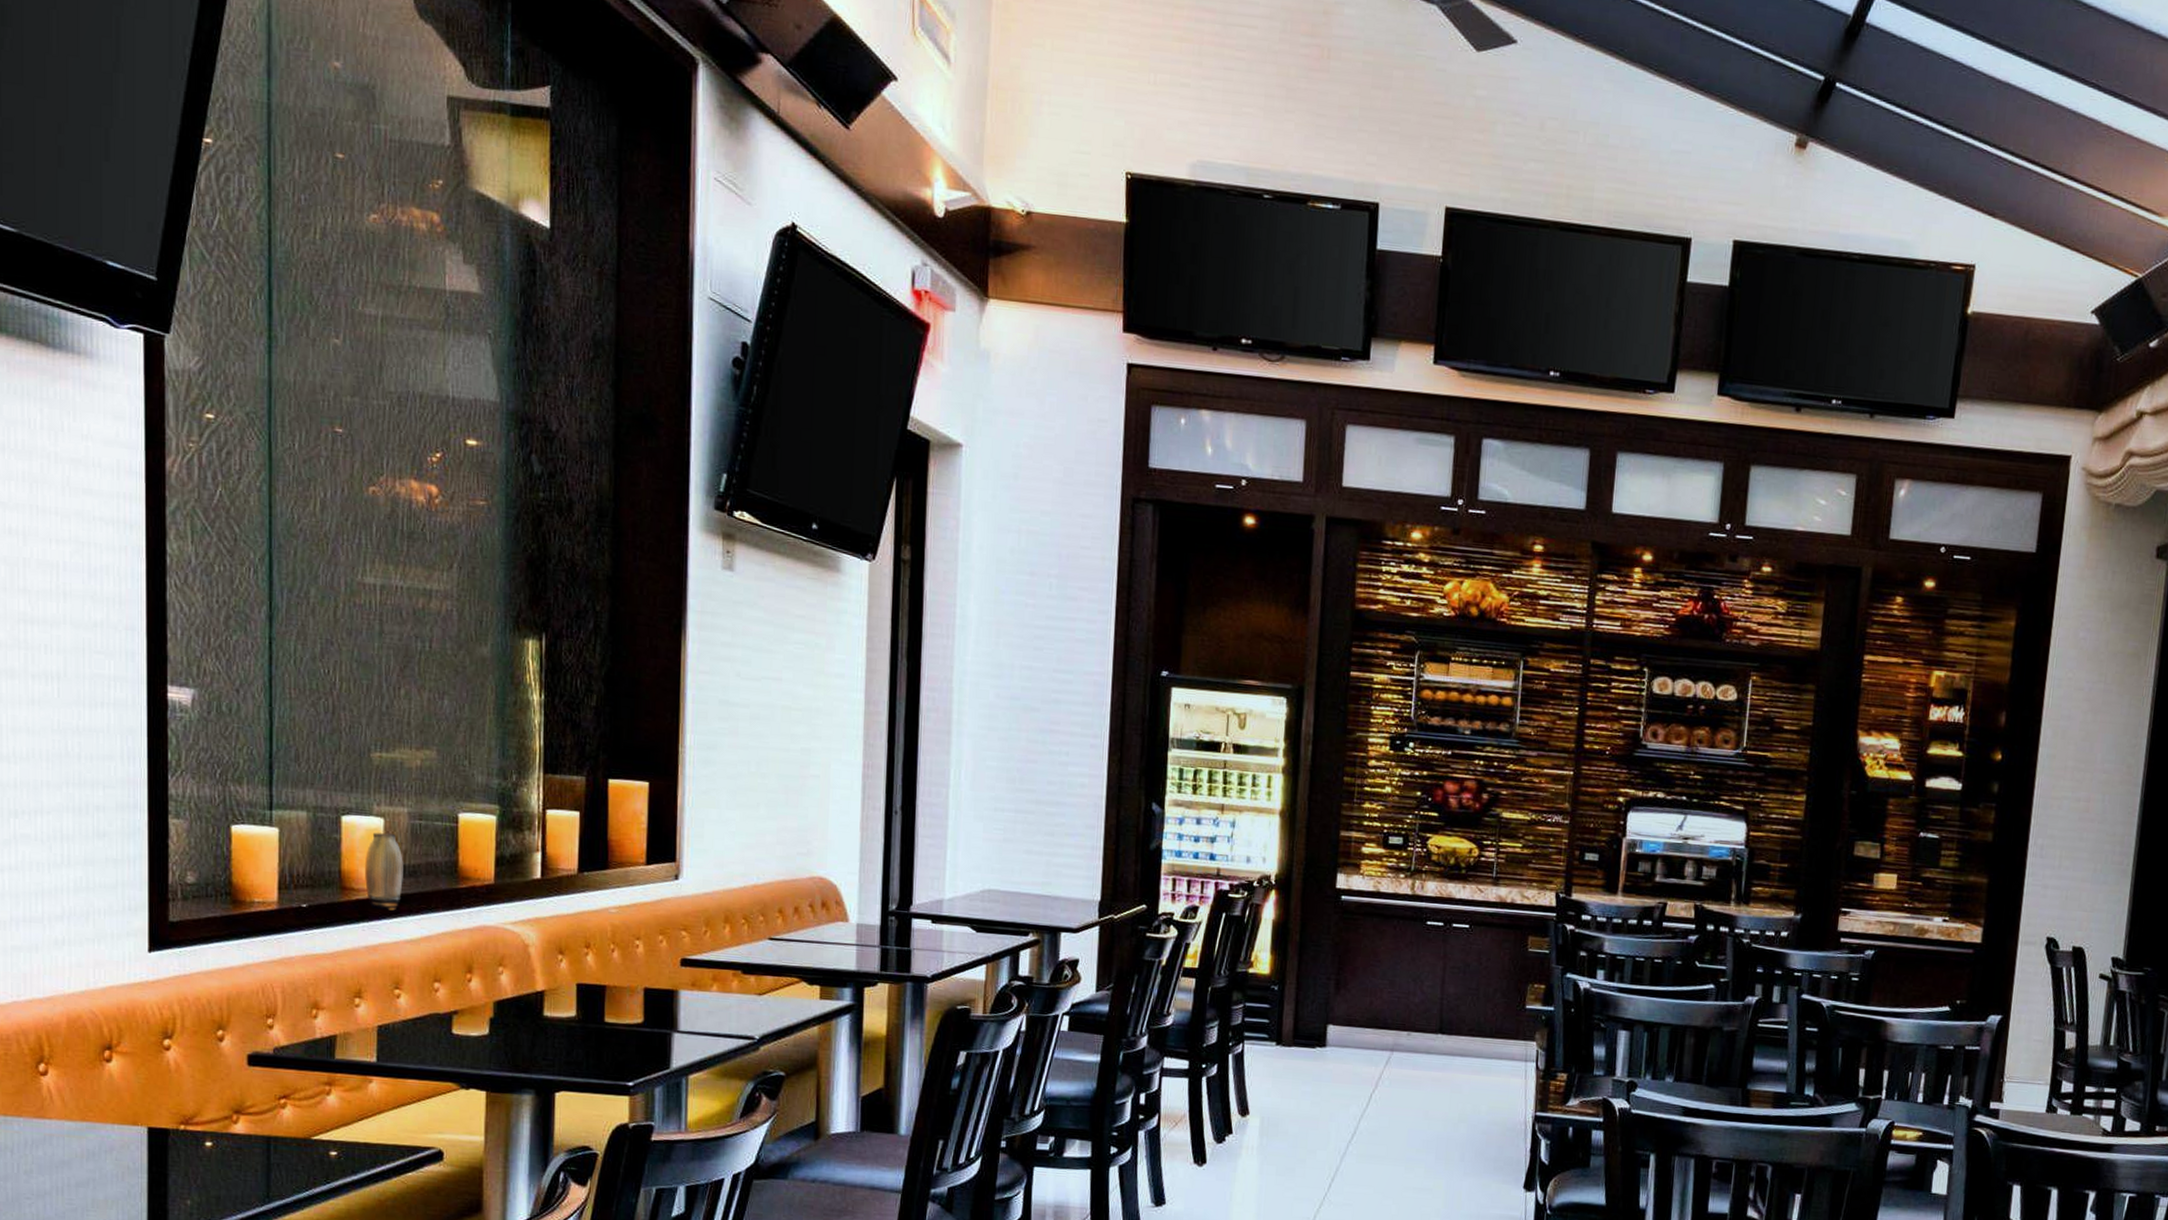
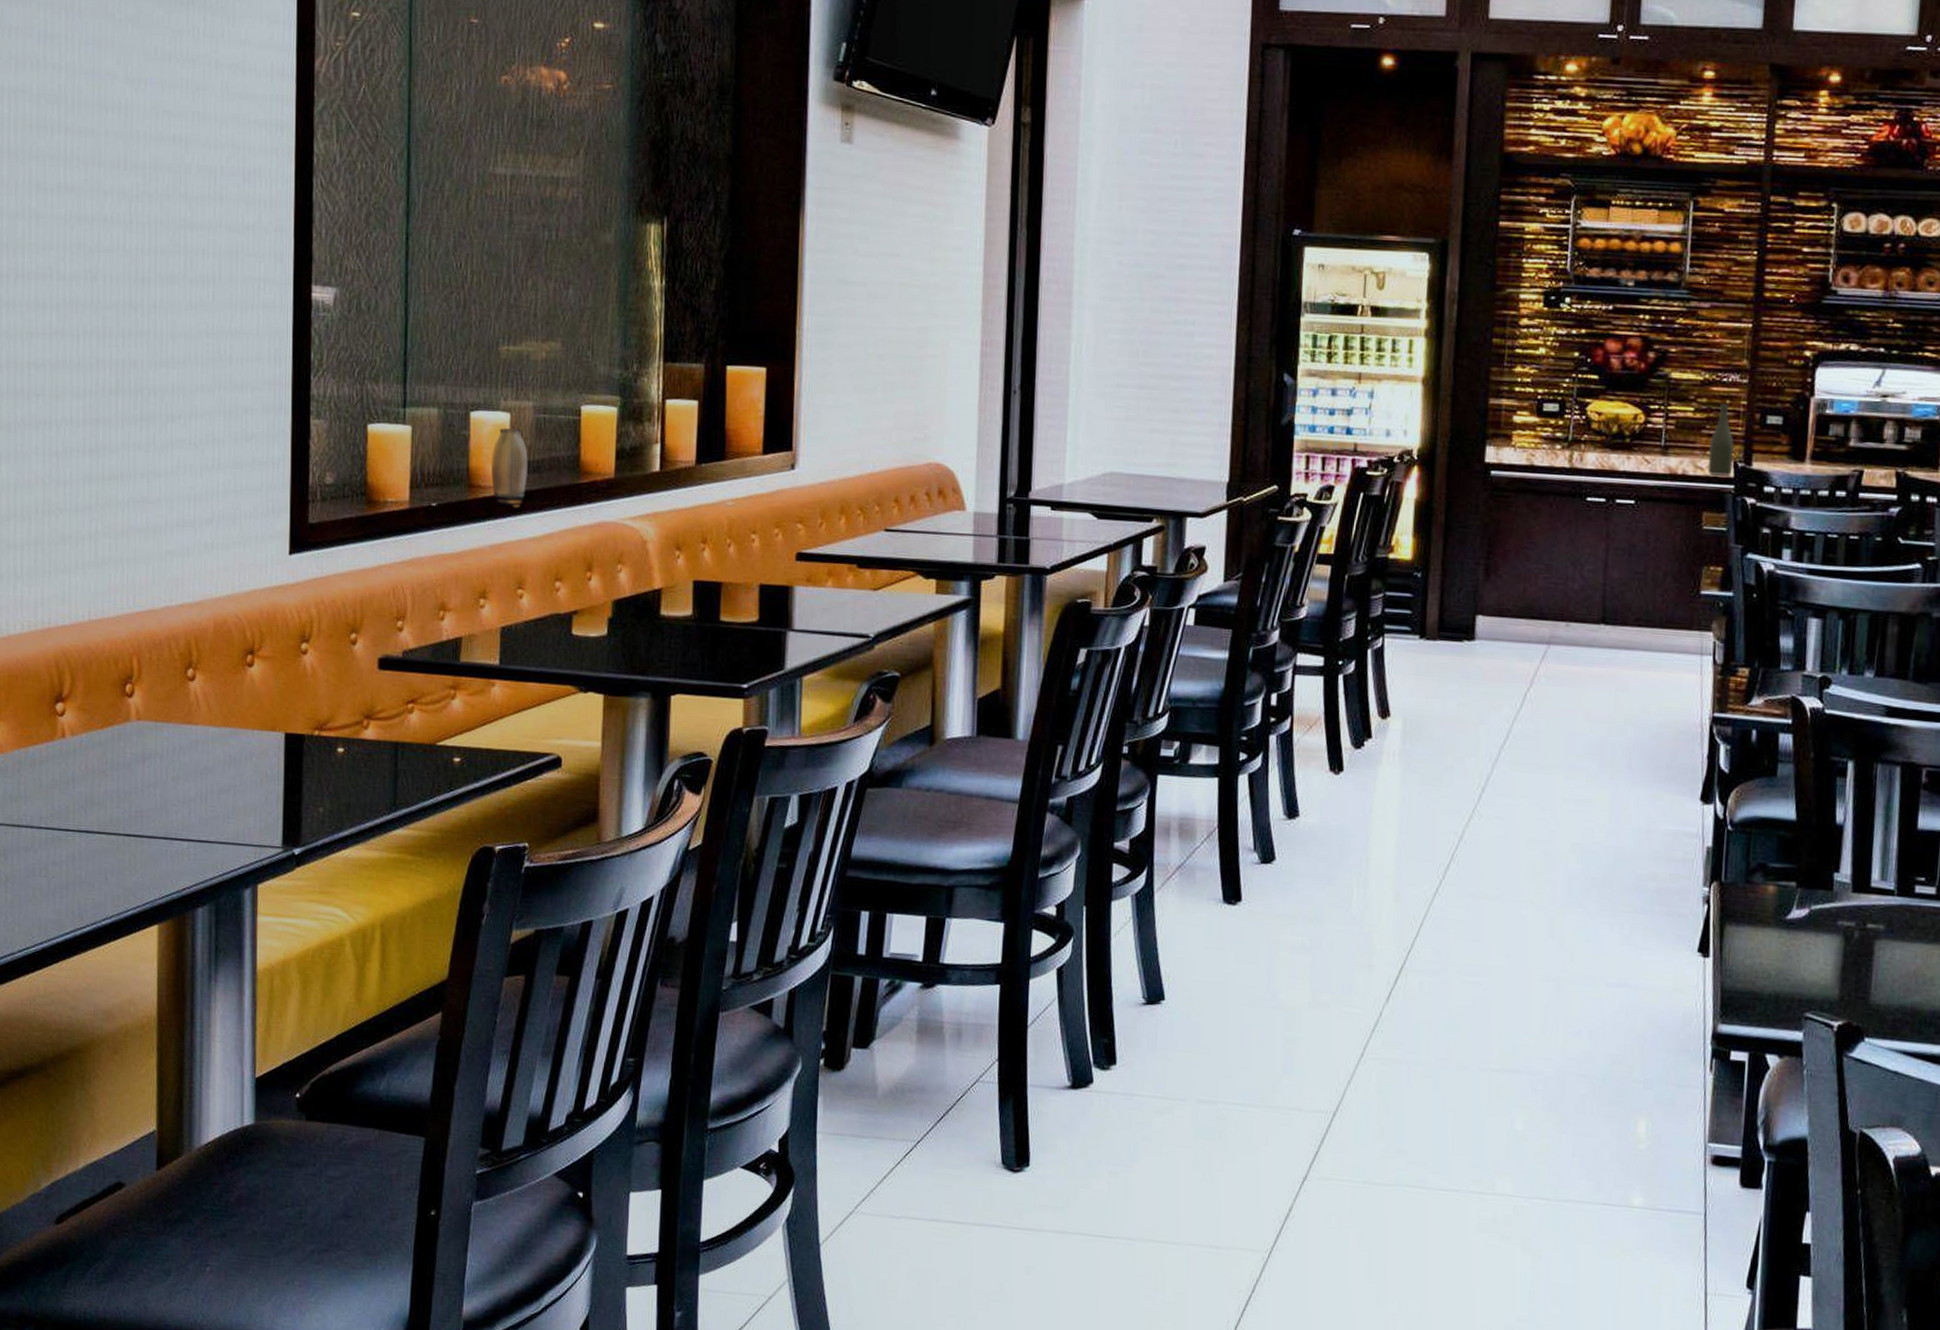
bottle: none [1533,841,1556,905] -> present [1707,403,1734,476]

